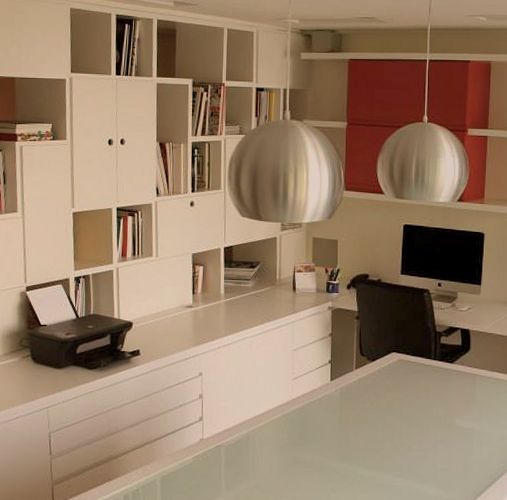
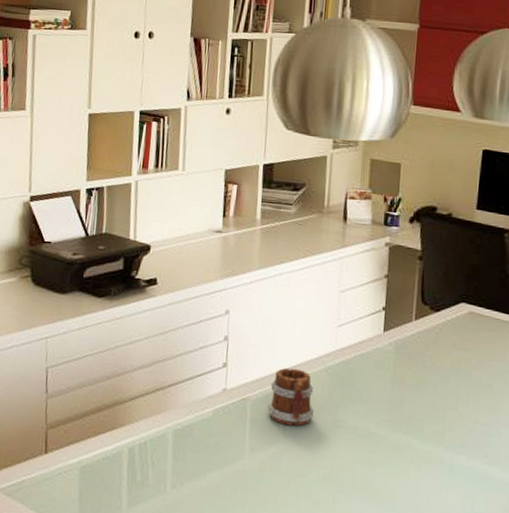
mug: none [238,417,277,465] -> present [267,367,315,427]

